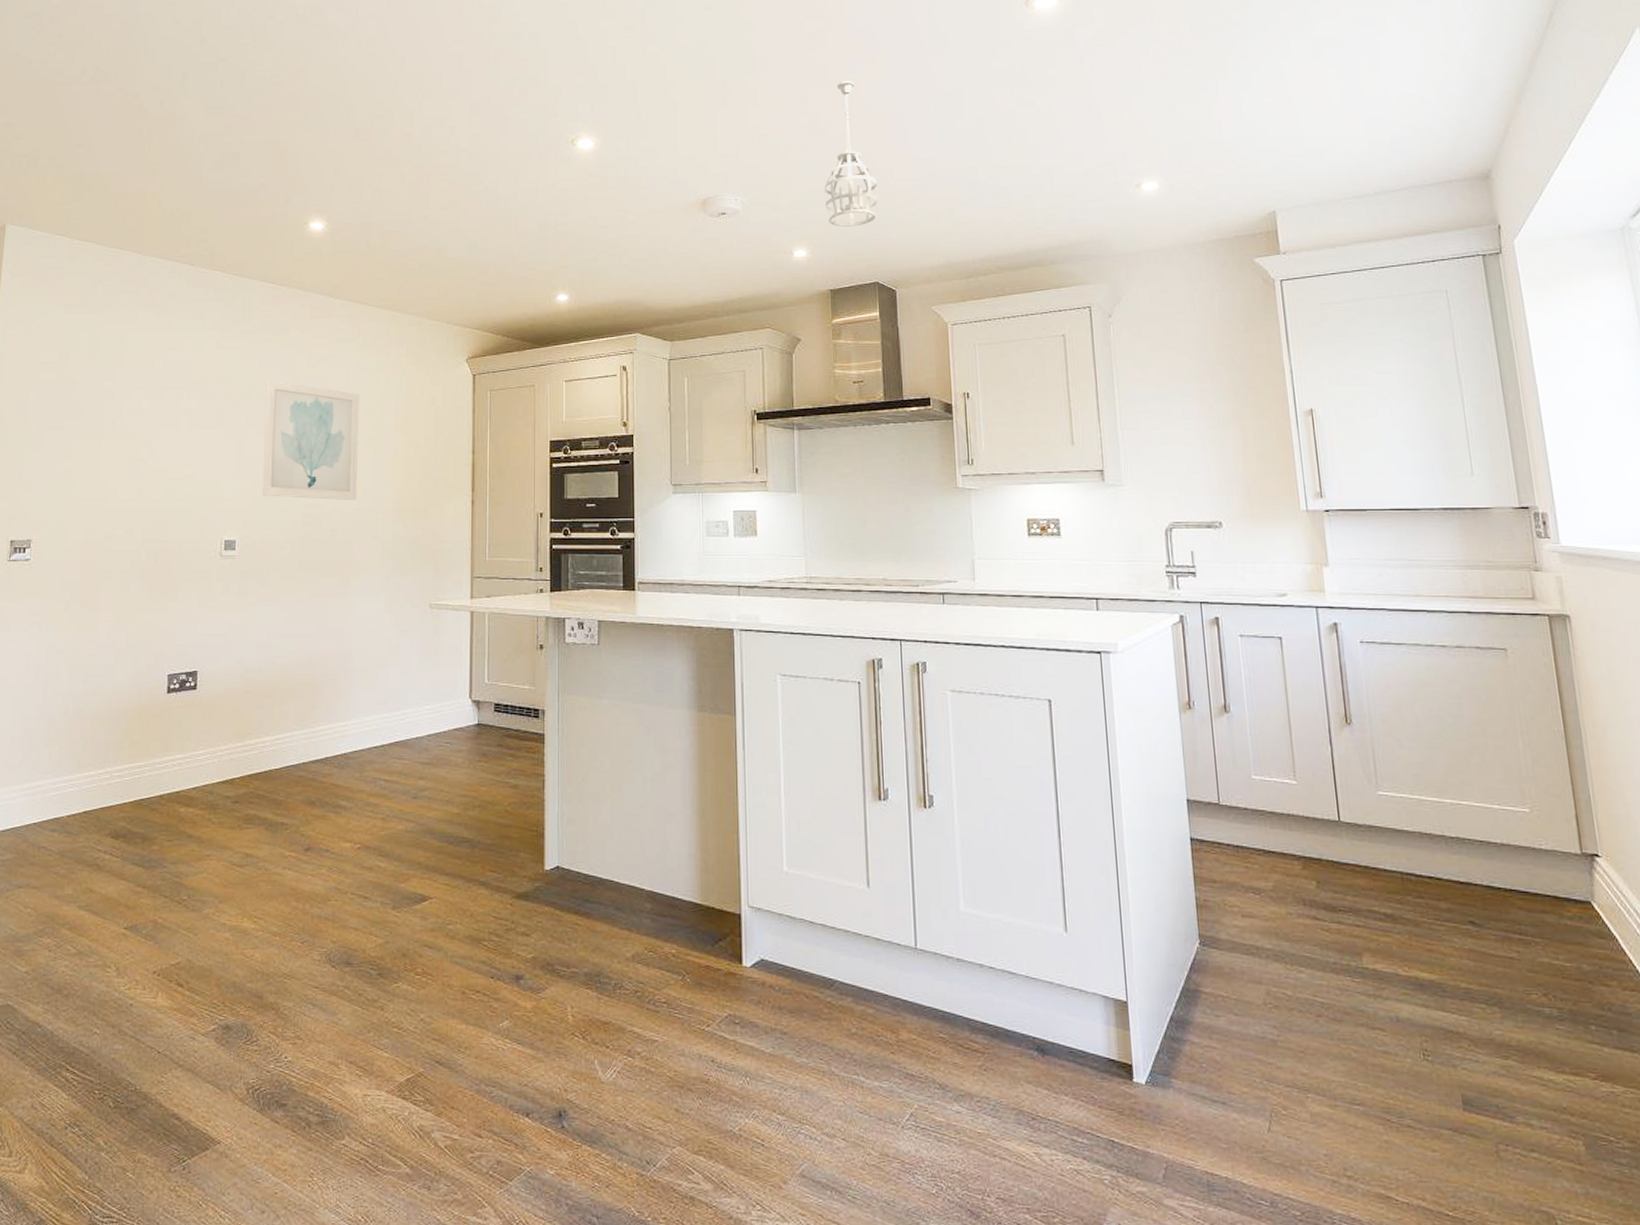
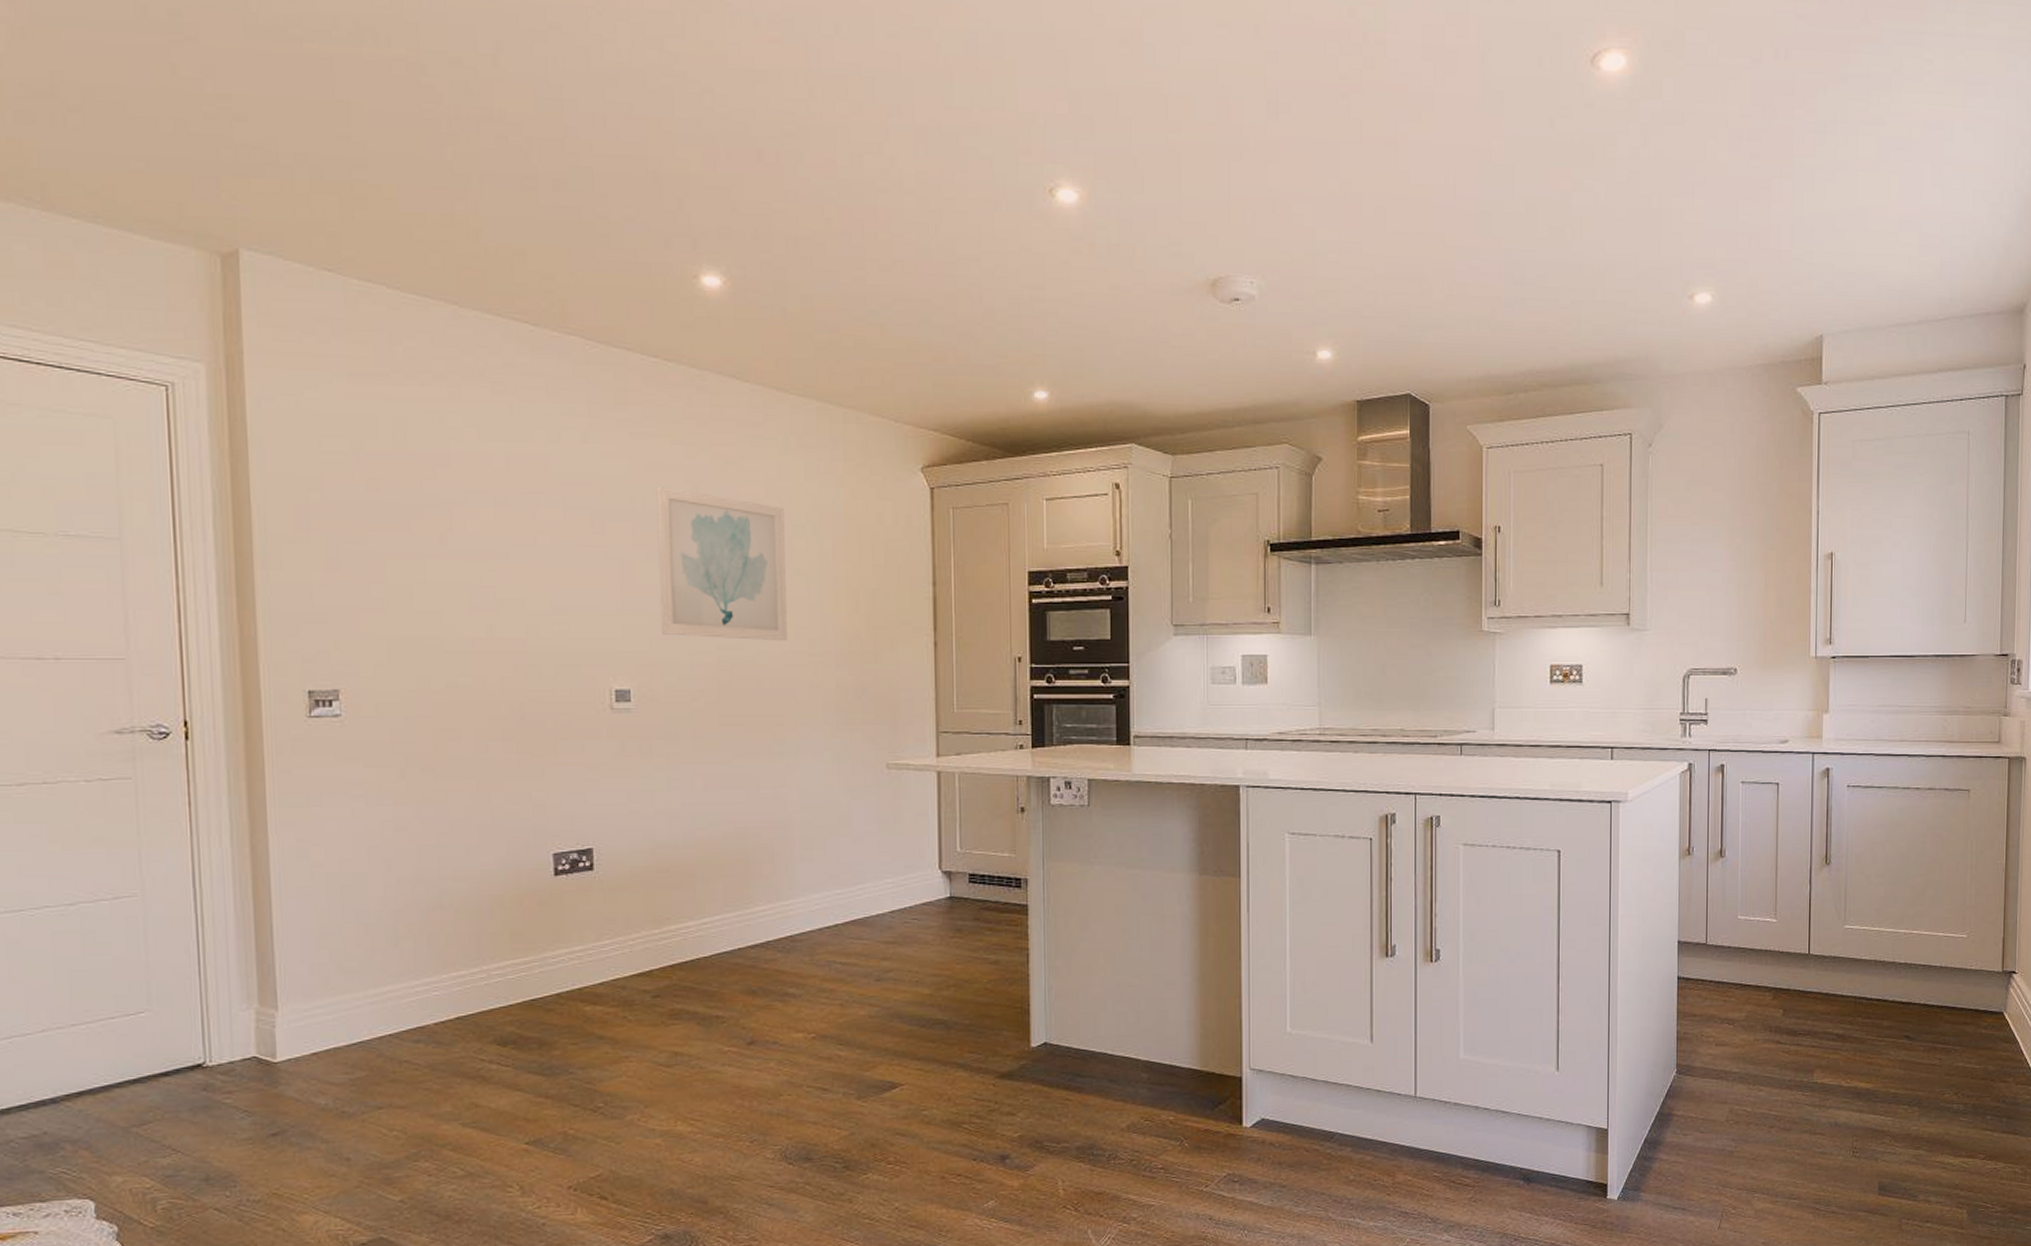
pendant light: present [824,80,878,227] -> none [1354,140,1416,326]

